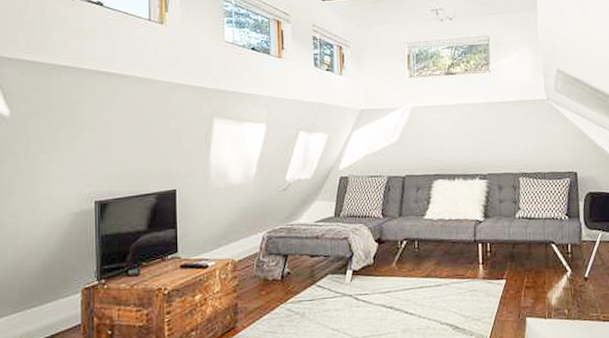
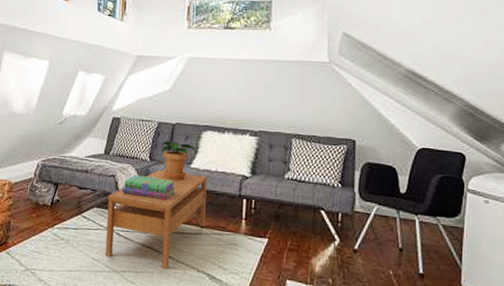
coffee table: none [342,225,443,328] -> present [105,169,207,270]
stack of books: none [357,234,412,256] -> present [123,175,176,200]
potted plant: none [393,194,427,235] -> present [161,141,195,181]

